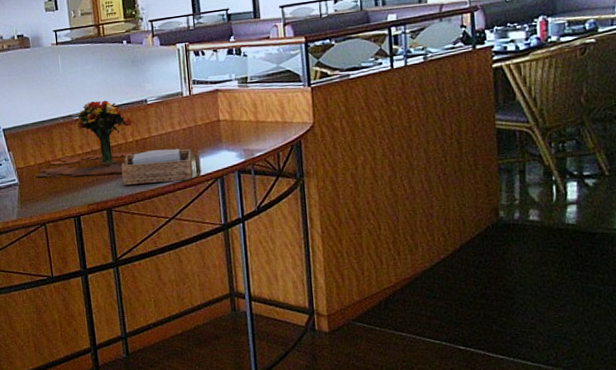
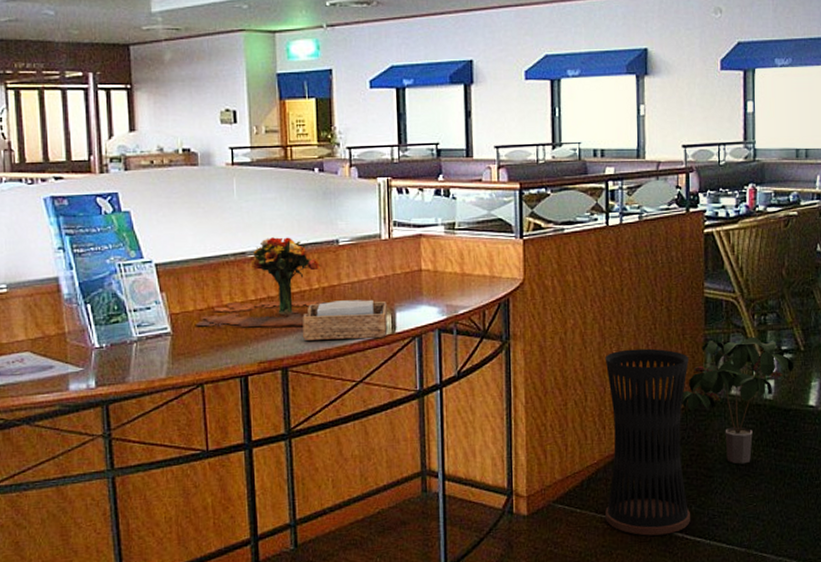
umbrella stand: none [396,179,492,353] -> present [605,348,690,536]
potted plant: none [476,164,599,287] -> present [681,336,794,464]

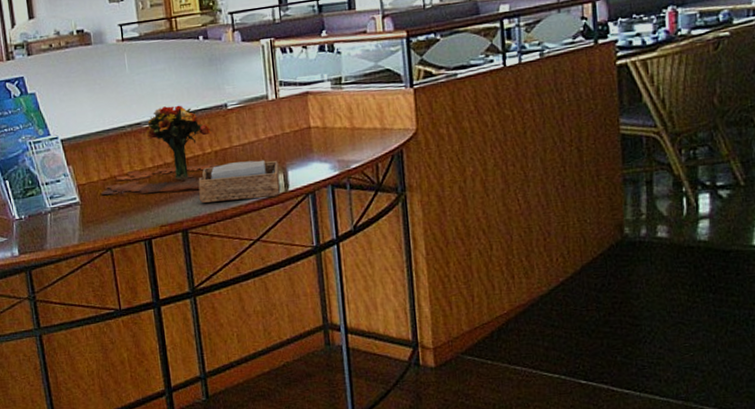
umbrella stand: present [605,348,690,536] -> none [509,192,616,388]
potted plant: present [681,336,794,464] -> none [598,173,734,312]

